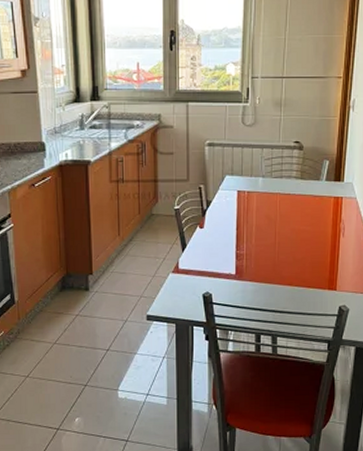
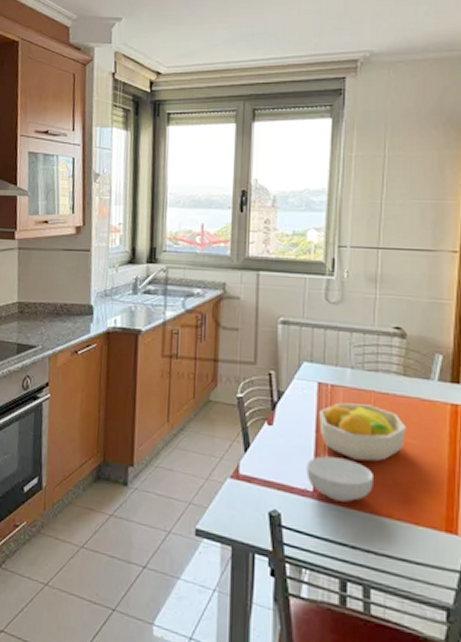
cereal bowl: none [230,247,279,279] -> present [306,456,373,502]
fruit bowl: none [239,204,303,247] -> present [319,402,407,462]

